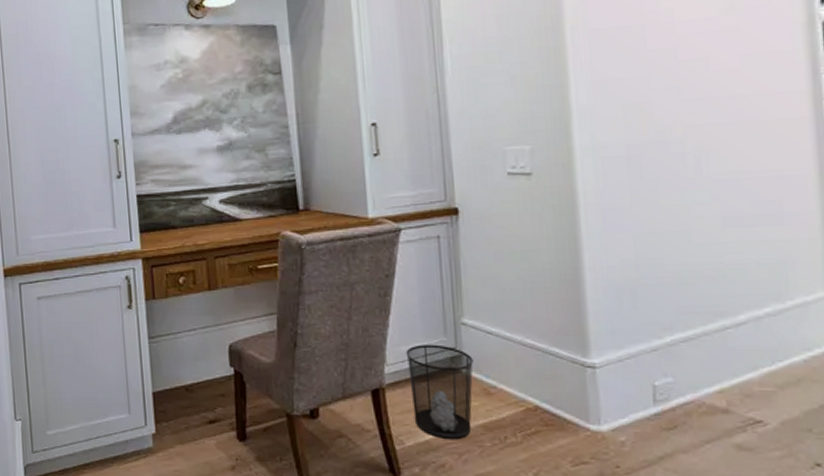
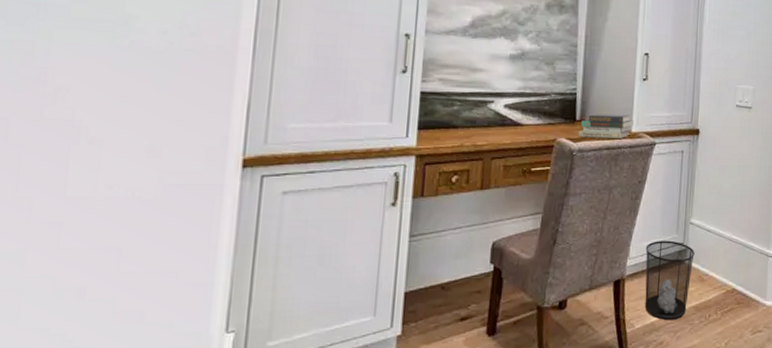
books: none [304,198,371,229] -> present [578,113,635,138]

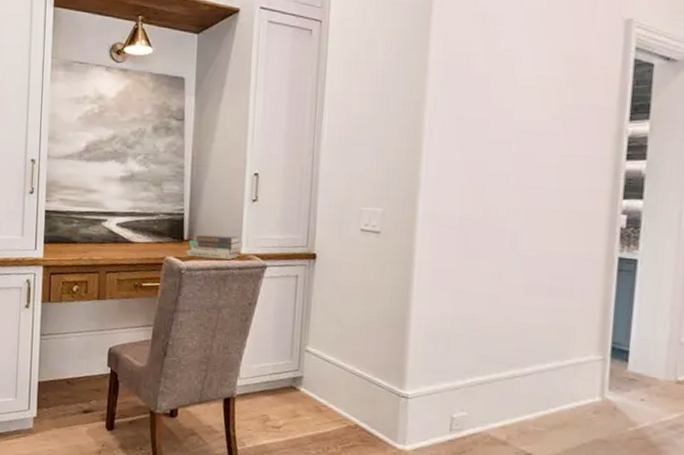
waste bin: present [644,240,695,321] -> none [256,364,311,446]

